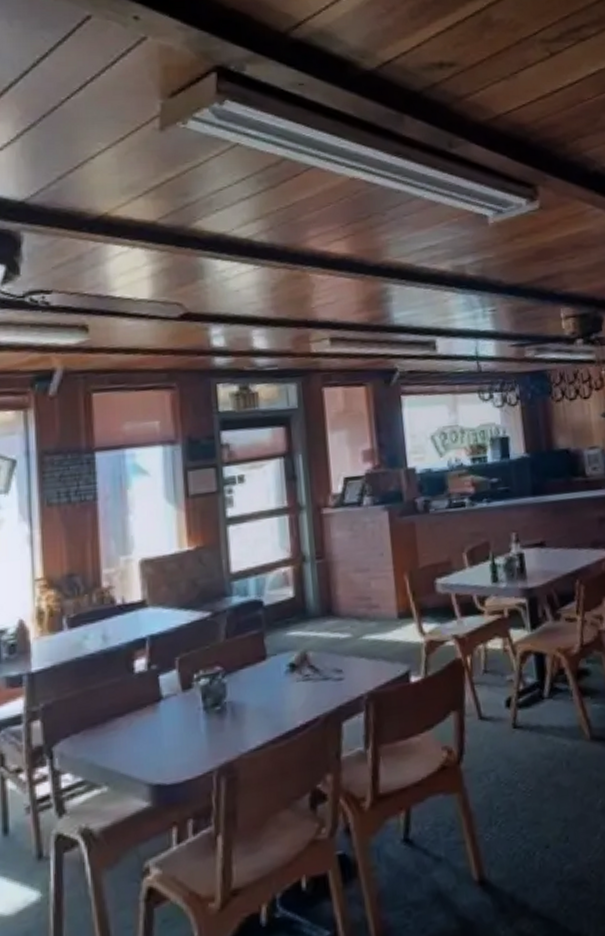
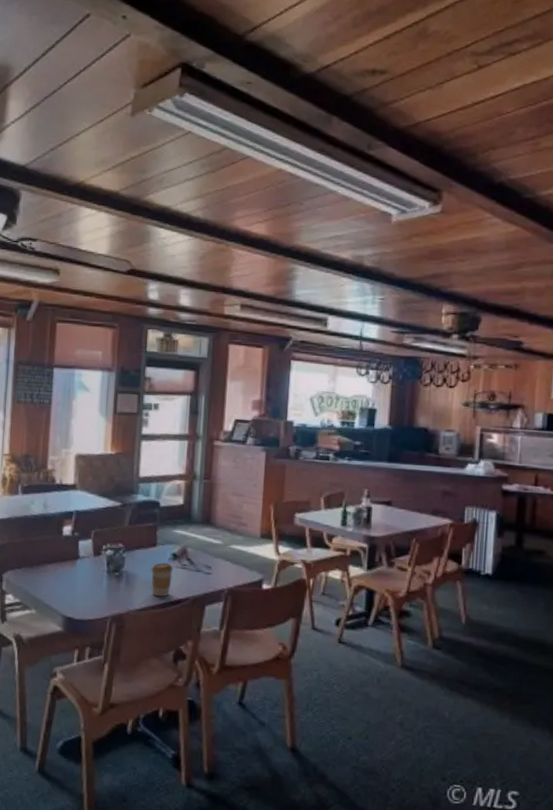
coffee cup: none [263,678,293,726] -> present [151,563,173,597]

